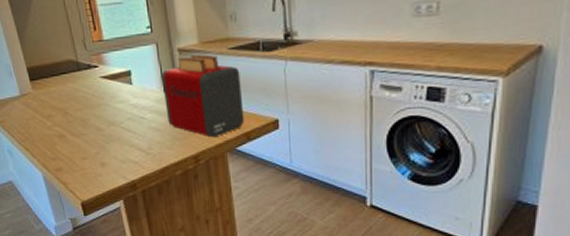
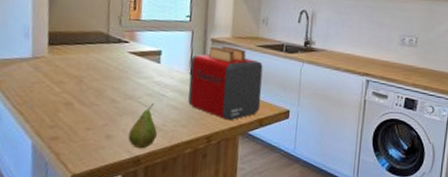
fruit: none [119,127,147,174] -> present [128,103,158,149]

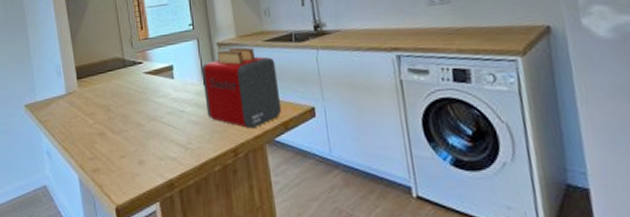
fruit: present [128,103,158,149] -> none [158,121,185,172]

